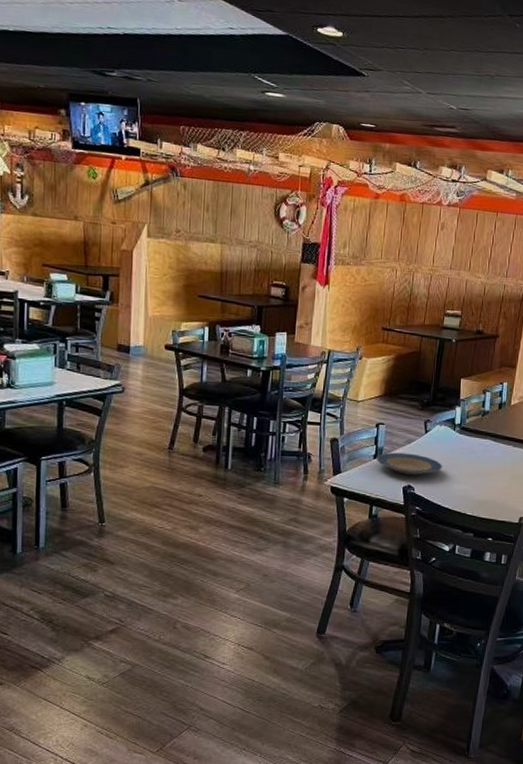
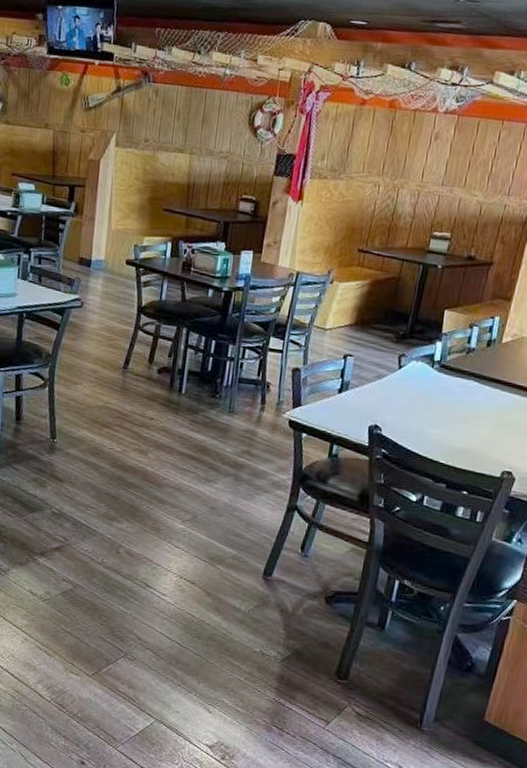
plate: present [376,452,443,475] -> none [341,387,417,415]

